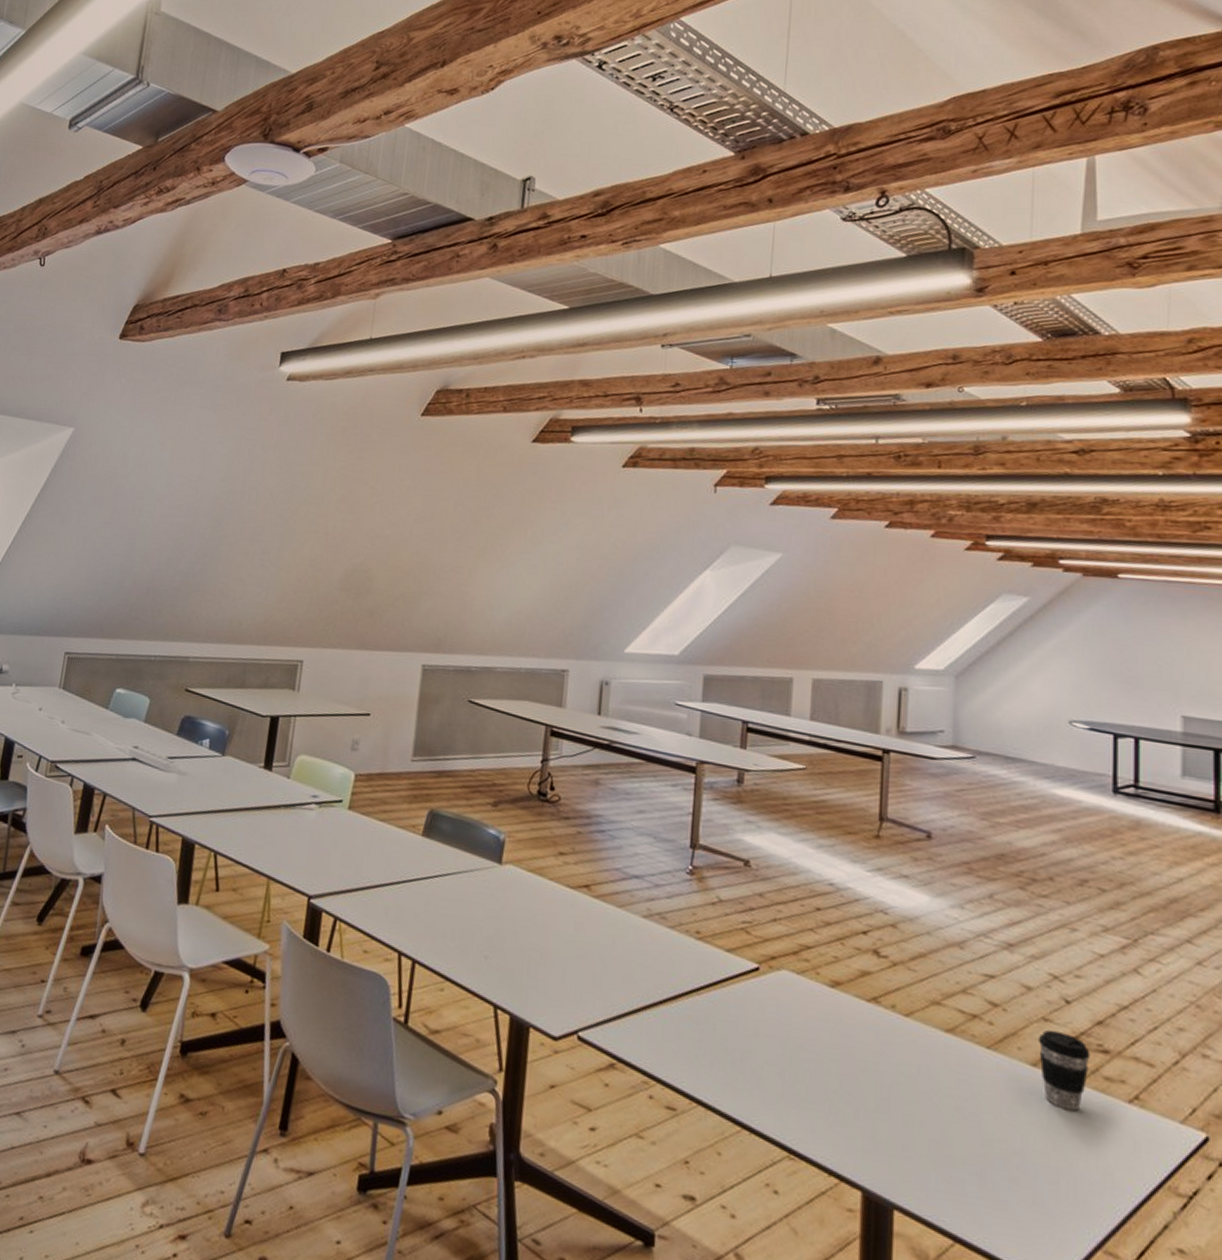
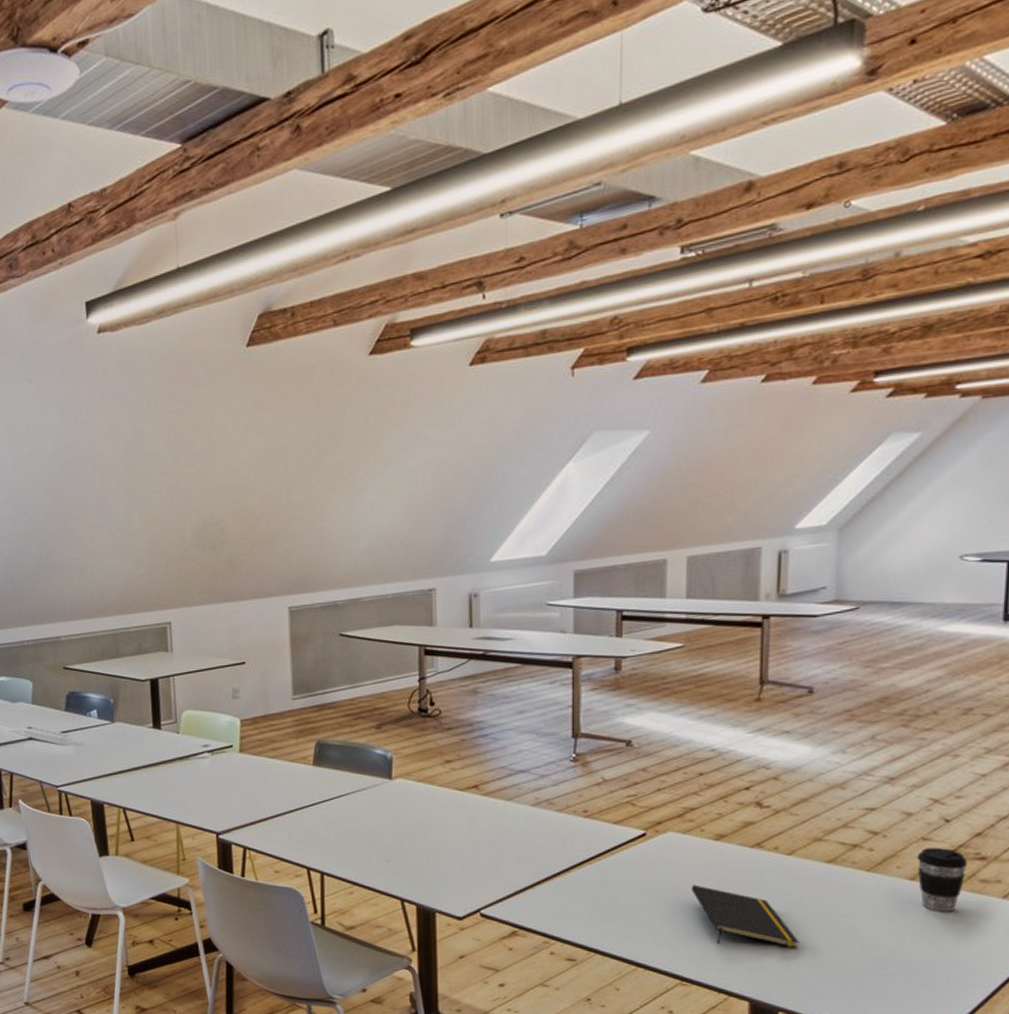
notepad: none [803,1036,917,1131] -> present [691,884,800,948]

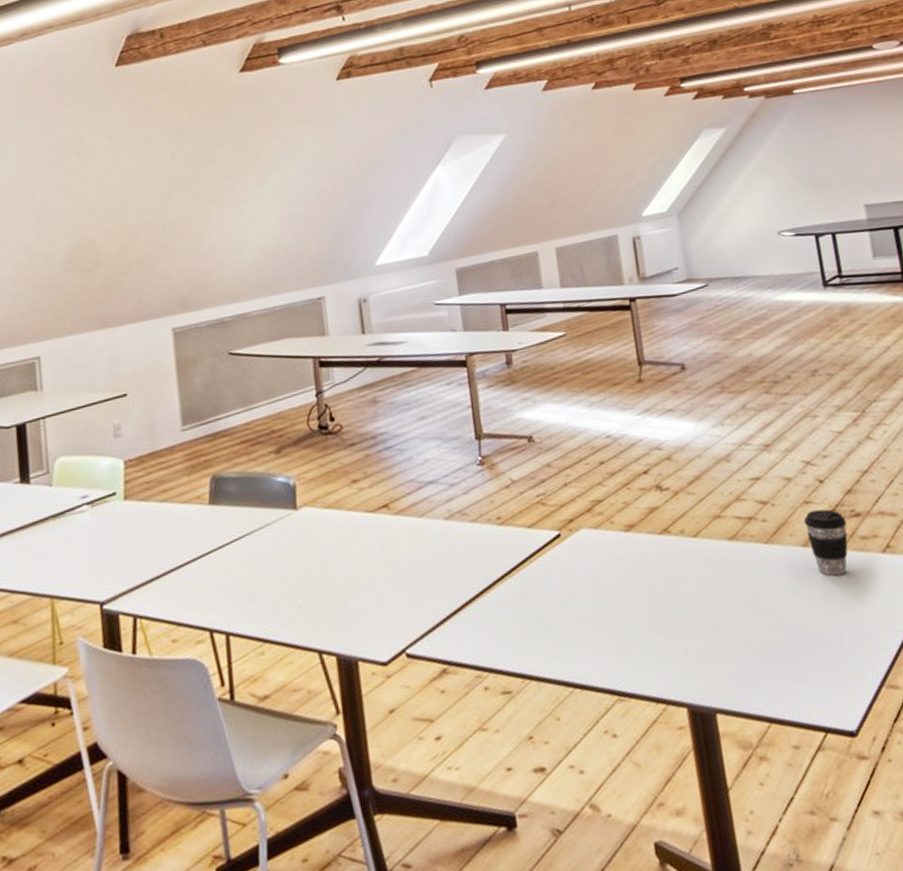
notepad: present [691,884,800,948] -> none [611,583,721,646]

